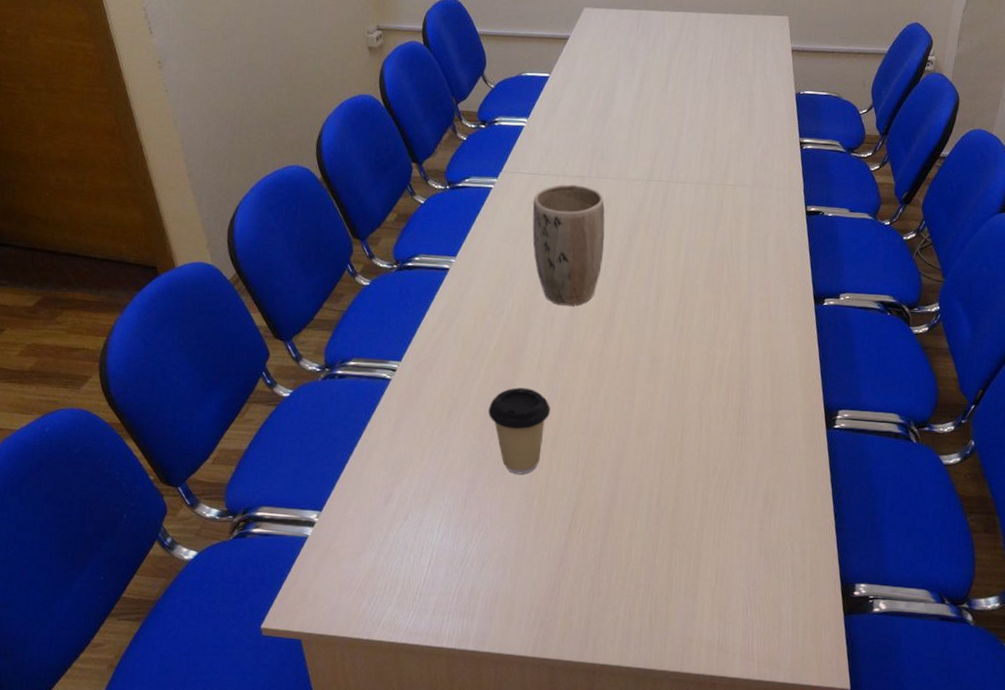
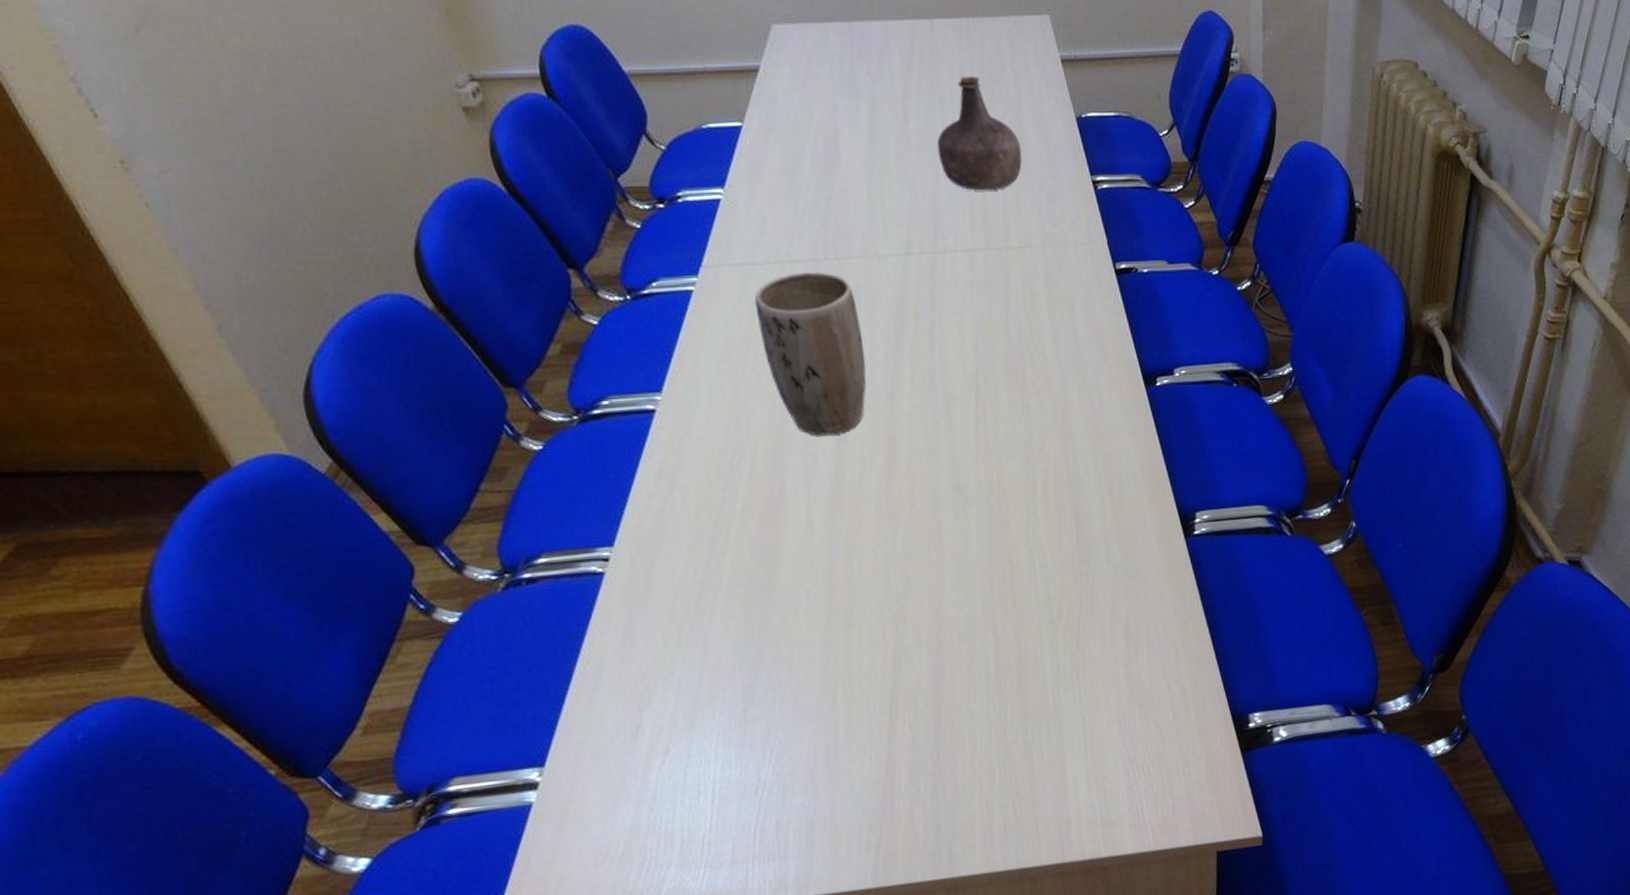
coffee cup: present [488,387,550,474] -> none [750,552,835,666]
bottle: none [685,55,750,141] -> present [936,75,1022,191]

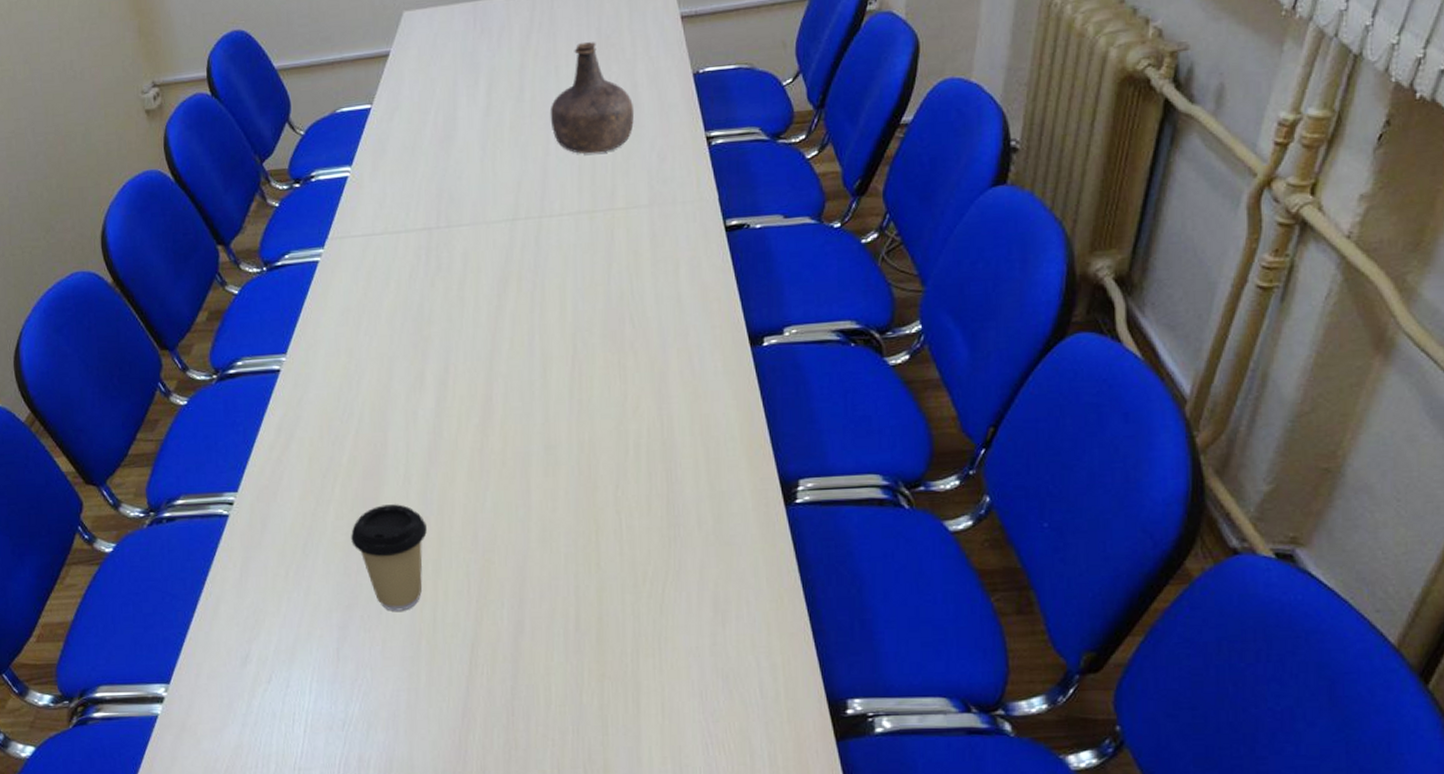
coffee cup: none [750,552,835,666] -> present [351,504,427,611]
plant pot: present [754,272,866,436] -> none [371,240,468,395]

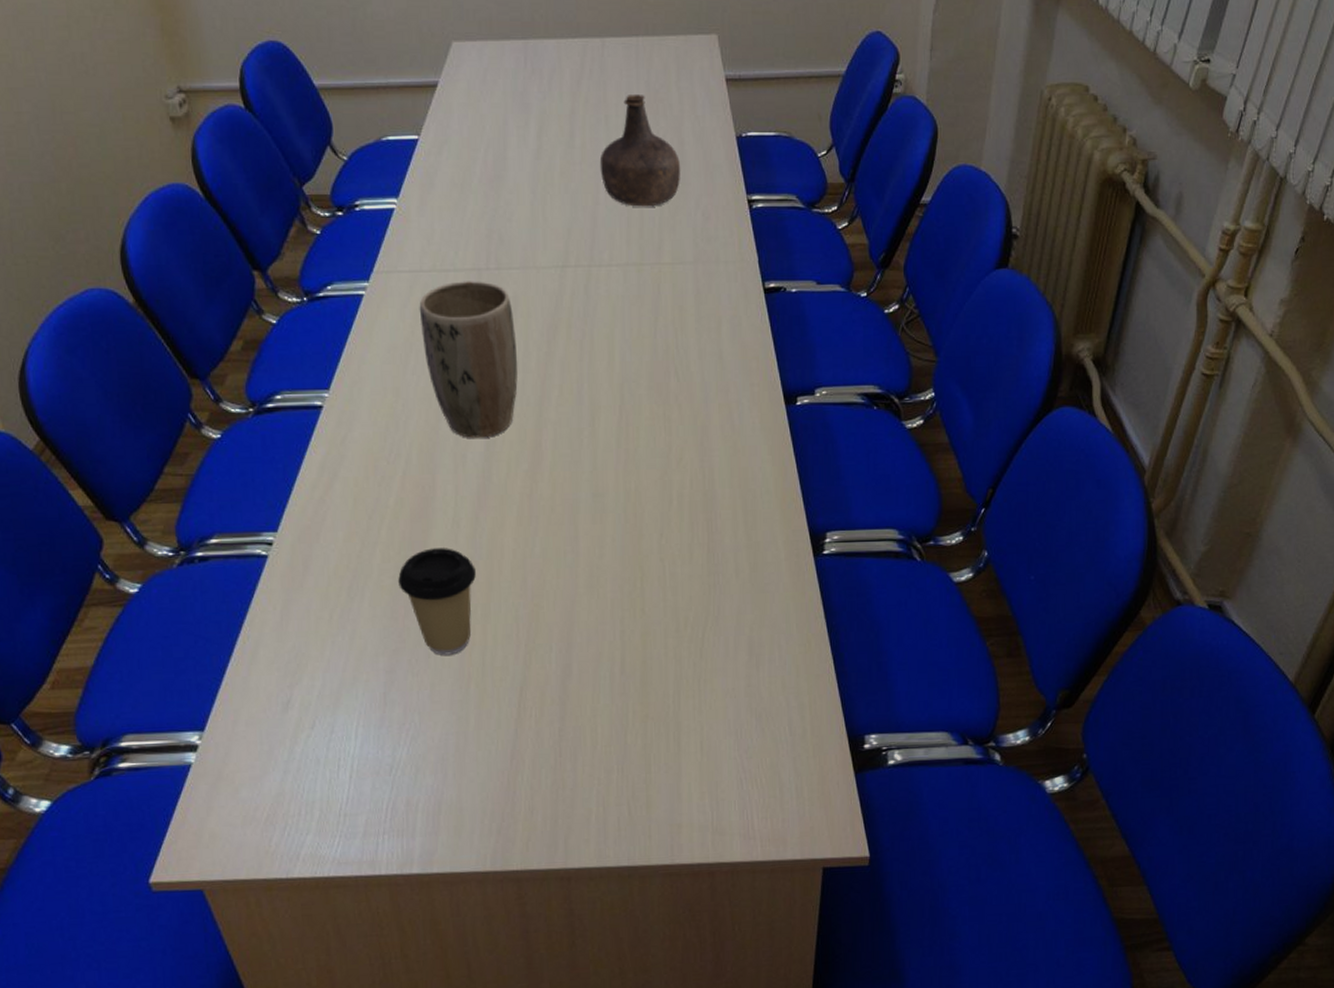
plant pot: none [371,240,468,395] -> present [419,281,518,438]

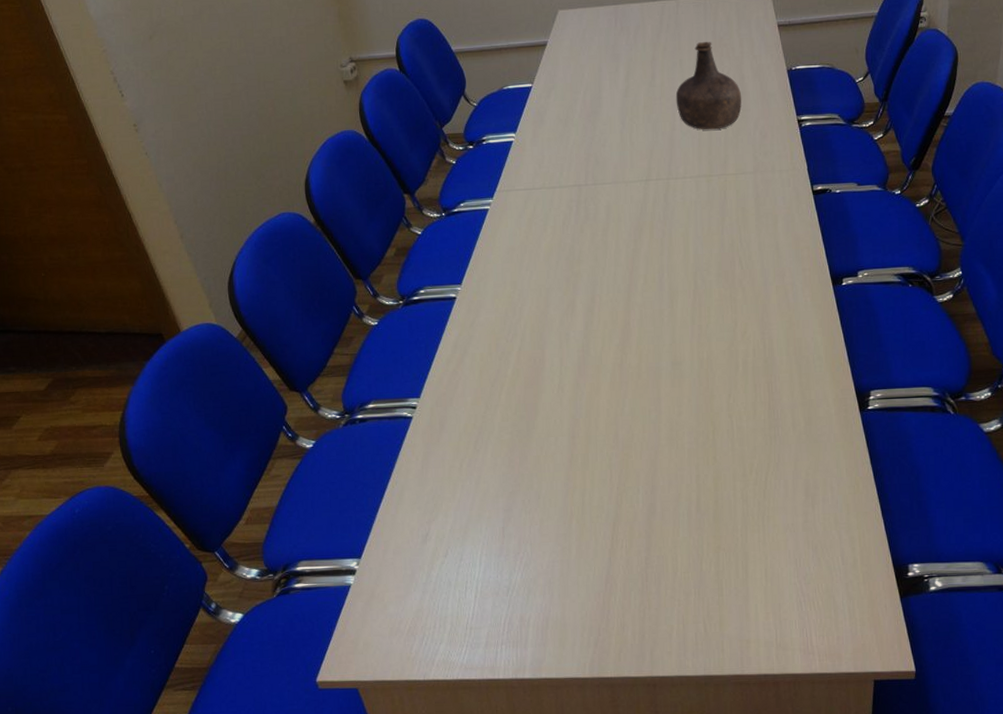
coffee cup: present [398,548,476,655] -> none [514,409,577,497]
plant pot: present [419,281,518,438] -> none [532,194,611,320]

